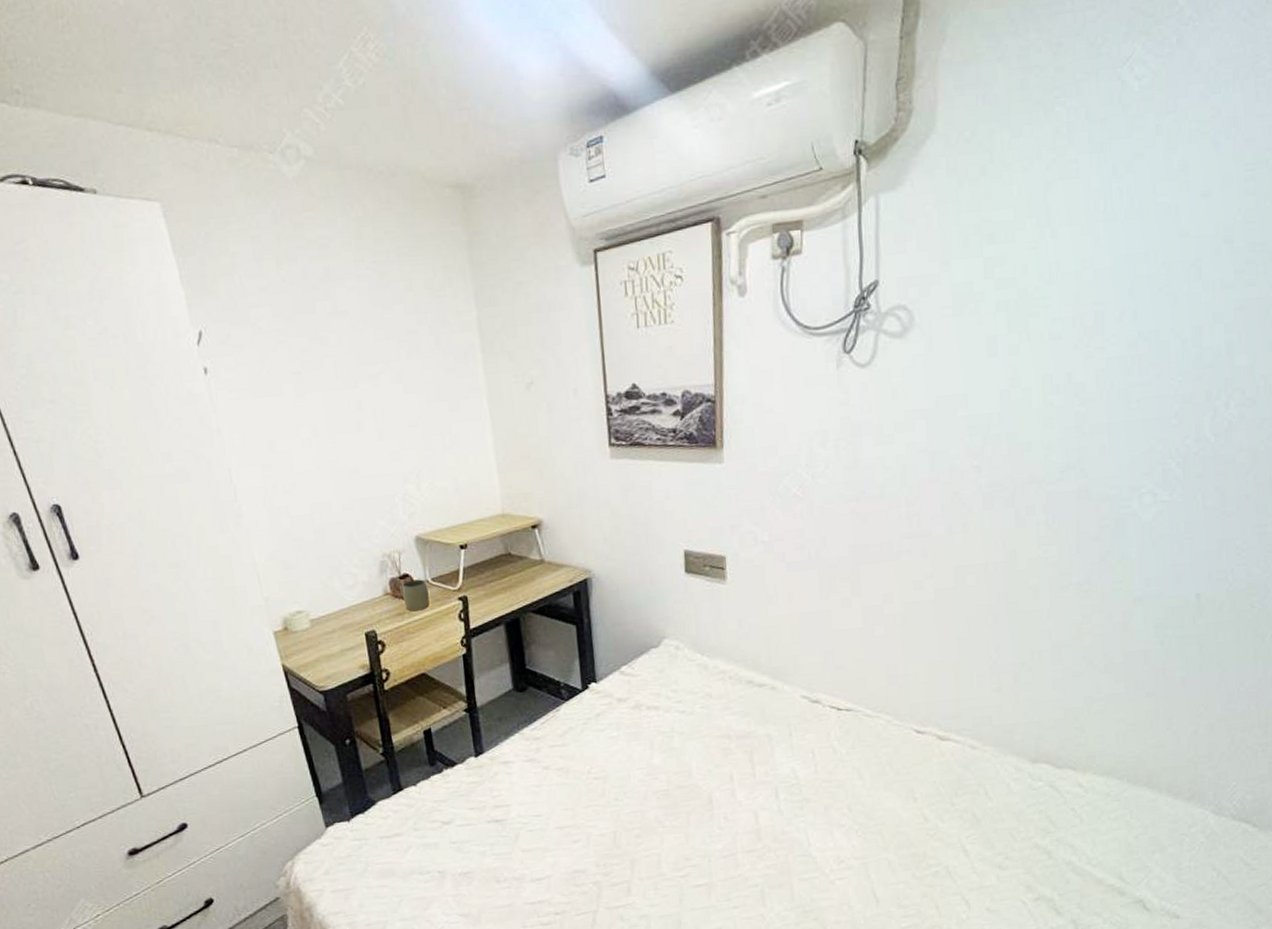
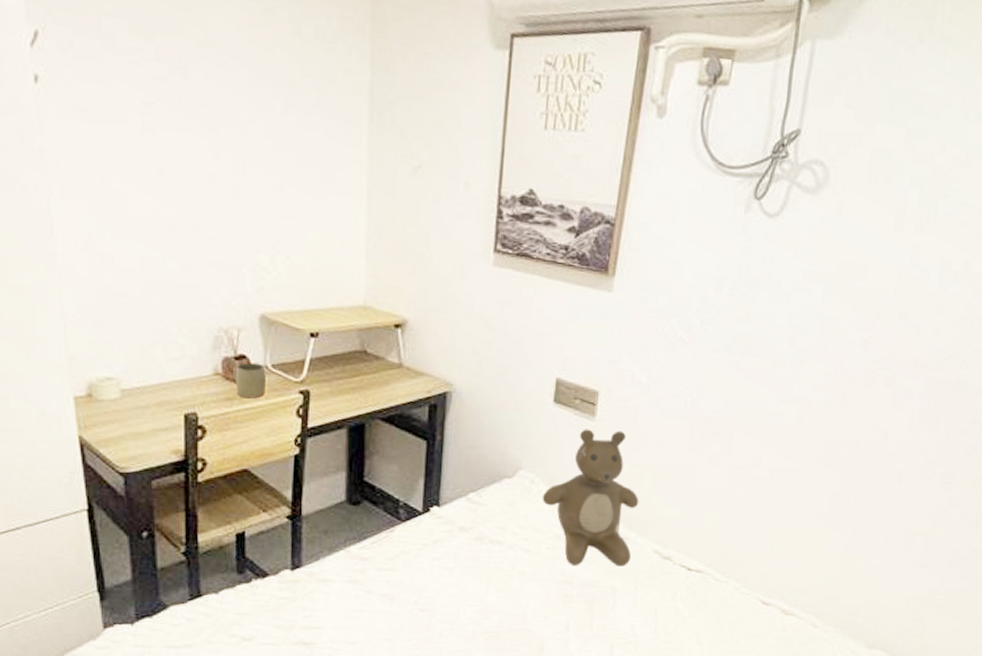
teddy bear: none [688,589,781,720] -> present [542,429,639,567]

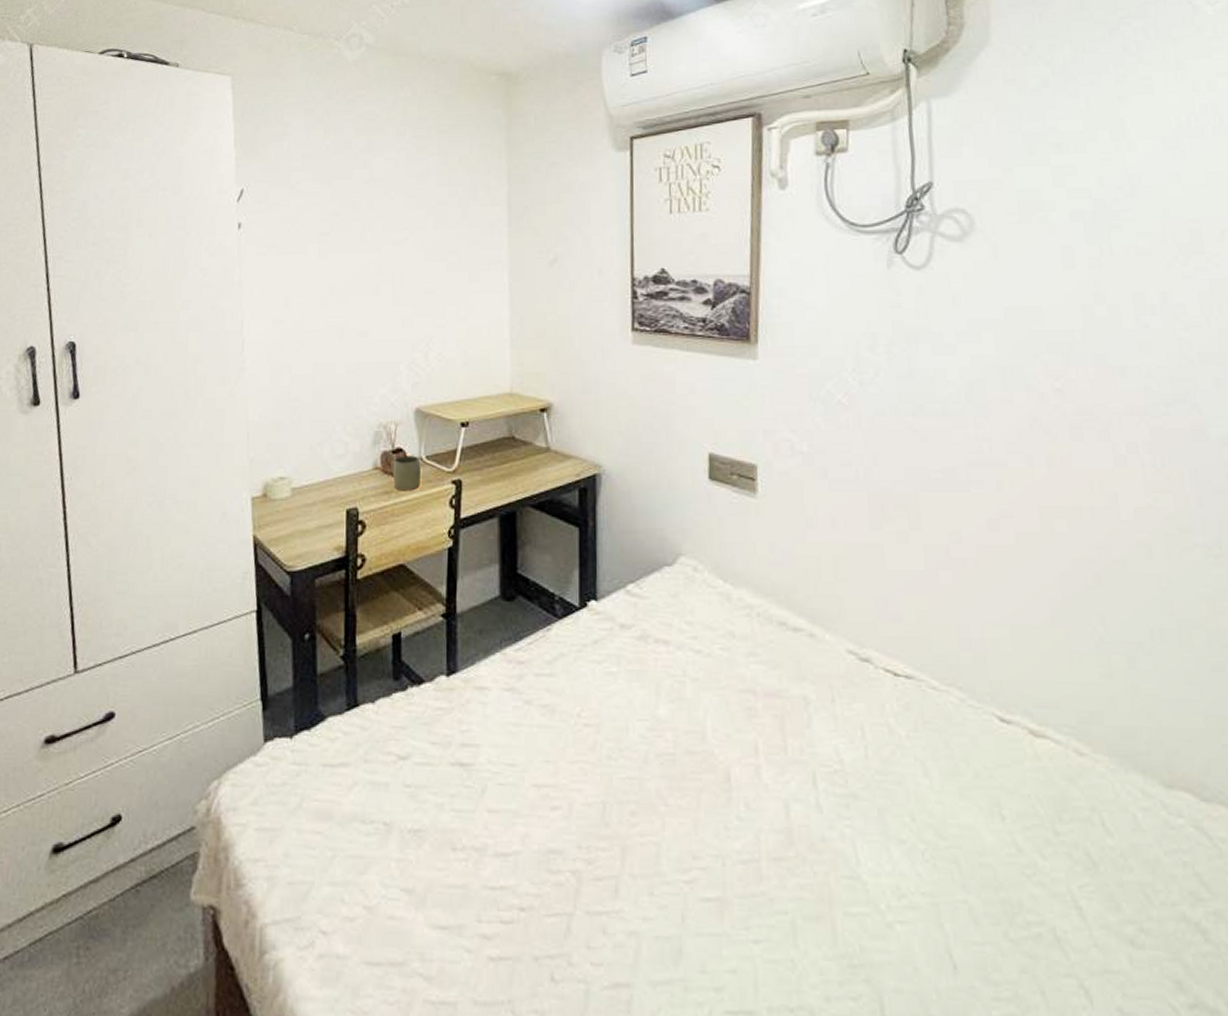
teddy bear: present [542,429,639,567] -> none [708,507,821,671]

